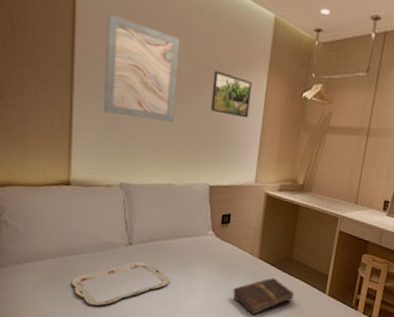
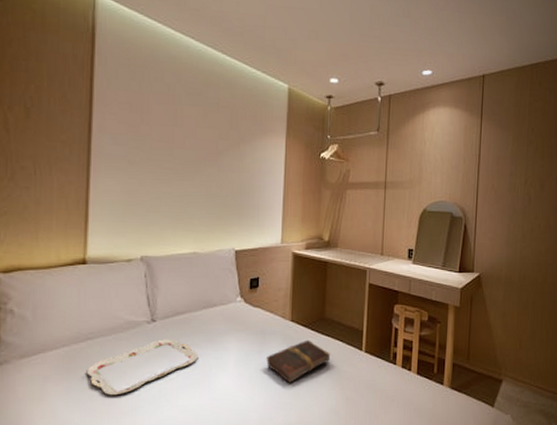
wall art: present [104,13,180,122] -> none [123,91,199,190]
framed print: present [211,70,252,118] -> none [232,138,271,181]

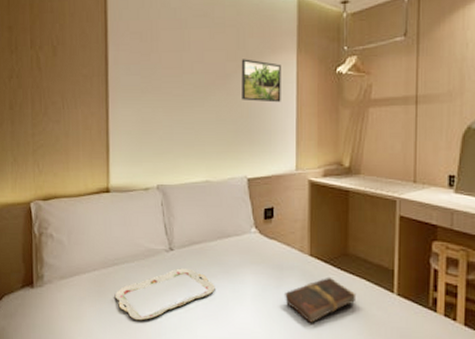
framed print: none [232,138,271,181] -> present [241,59,281,103]

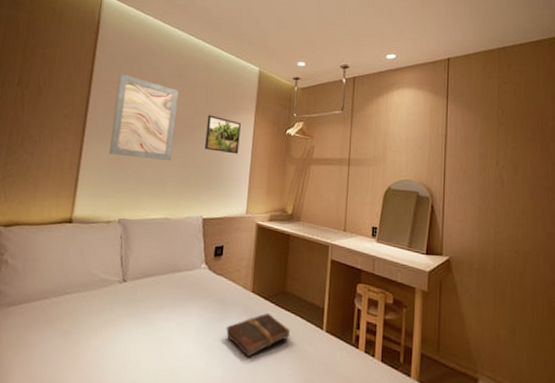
serving tray: present [114,268,215,321] -> none [61,299,162,352]
wall art: none [136,20,206,116] -> present [109,73,179,160]

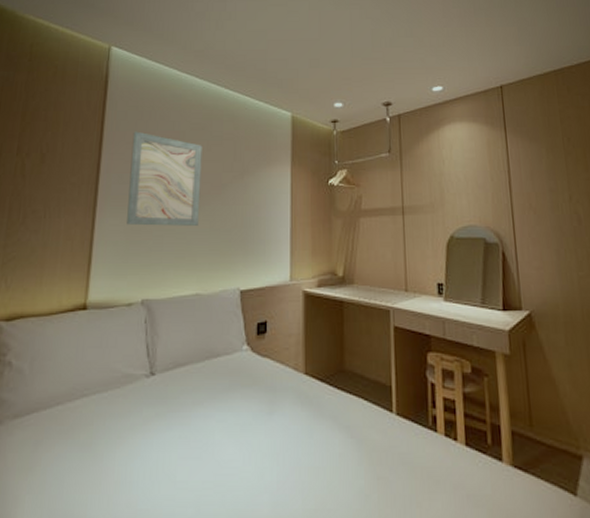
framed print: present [205,115,241,154] -> none [236,170,276,212]
book: present [226,312,291,357] -> none [278,397,355,454]

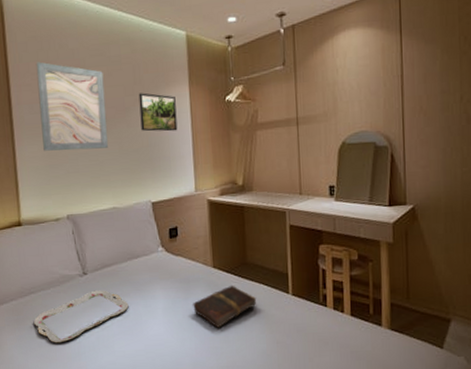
serving tray: none [79,396,200,467] -> present [33,290,129,343]
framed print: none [236,170,276,212] -> present [138,93,178,132]
book: none [278,397,355,454] -> present [193,285,257,328]

